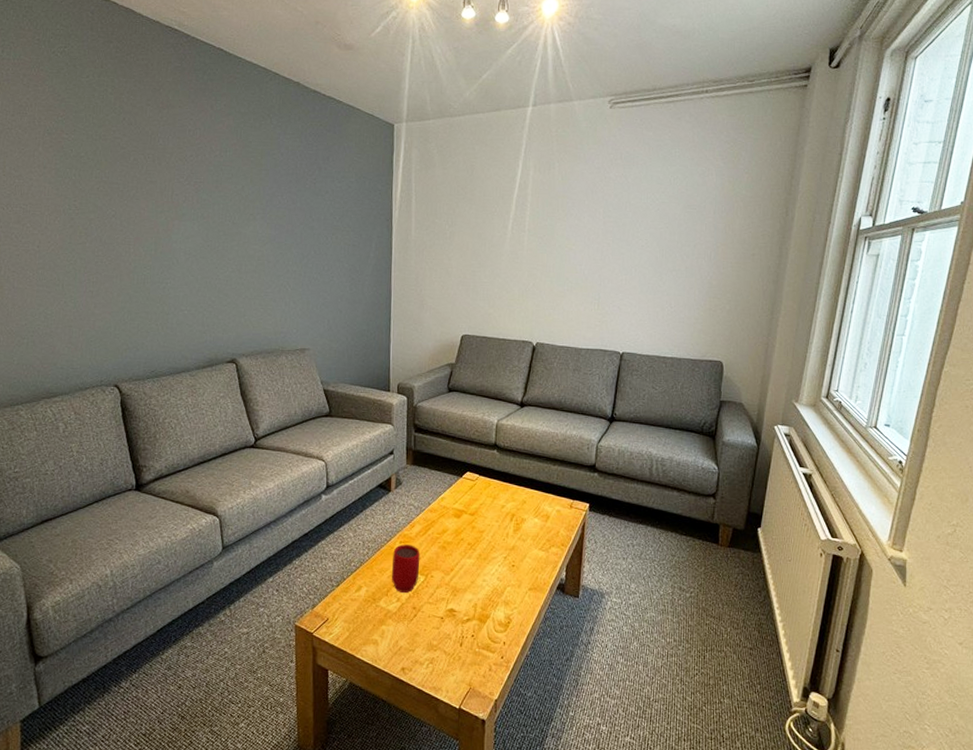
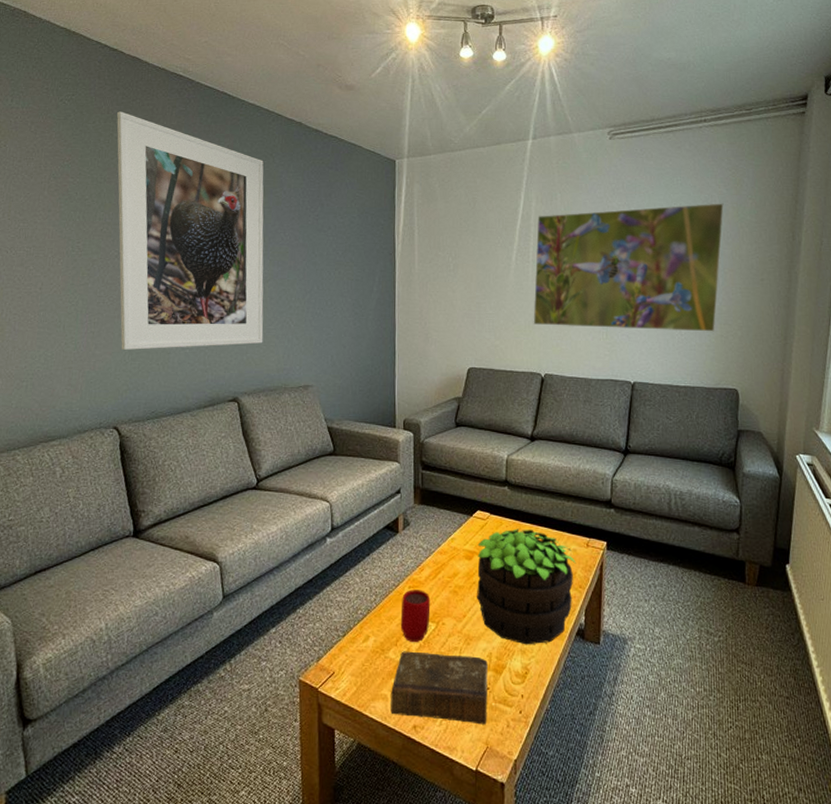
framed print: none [111,66,261,310] -> present [116,111,264,350]
book: none [381,600,473,668] -> present [390,651,488,725]
potted plant: none [464,489,560,597] -> present [477,528,577,645]
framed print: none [526,176,720,305] -> present [533,203,724,332]

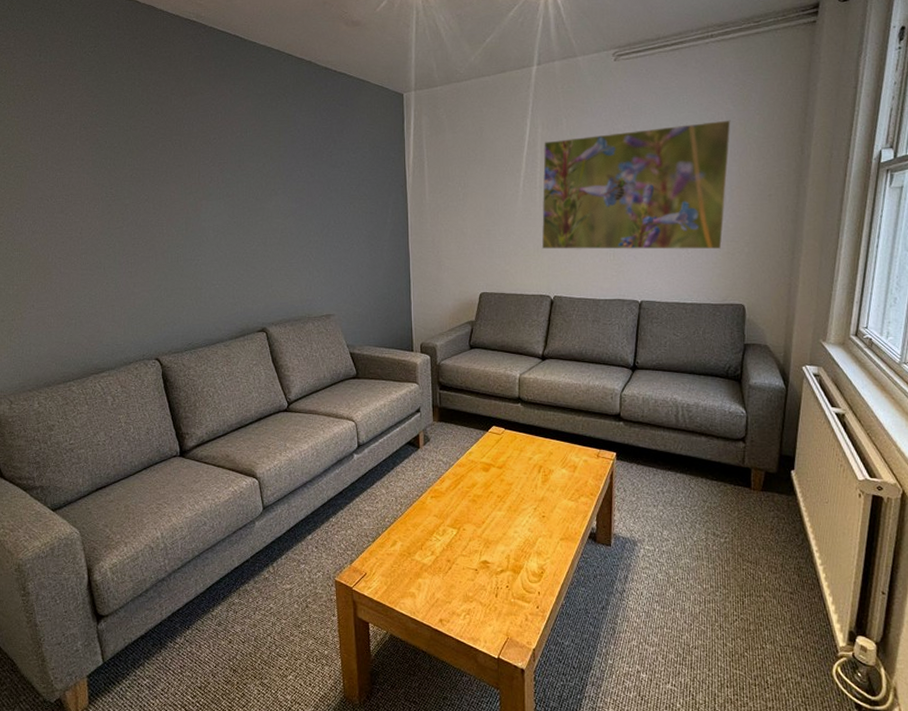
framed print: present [116,111,264,350] -> none [138,60,286,287]
book: present [390,651,488,725] -> none [418,554,507,619]
mug: present [400,589,431,642] -> none [424,499,452,546]
potted plant: present [477,528,577,645] -> none [494,442,588,548]

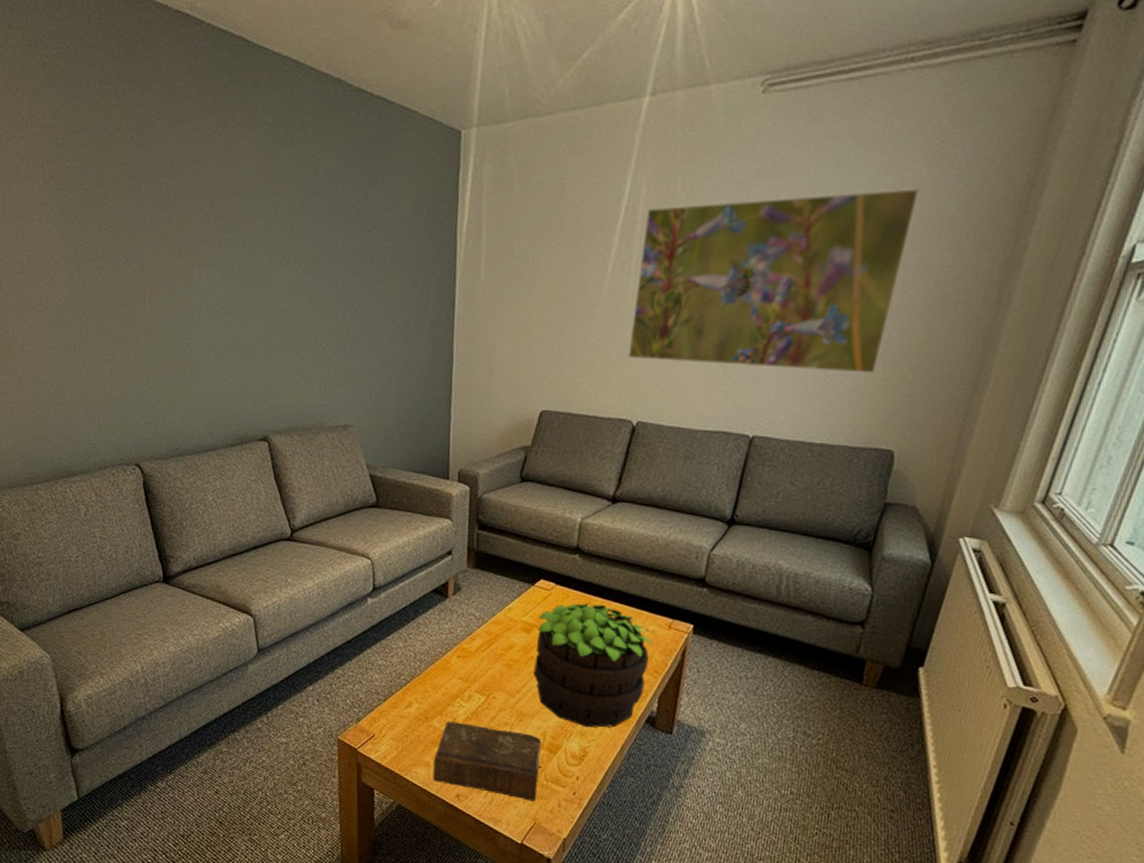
book: none [418,554,507,619] -> present [433,721,541,802]
potted plant: none [494,442,588,548] -> present [534,602,654,728]

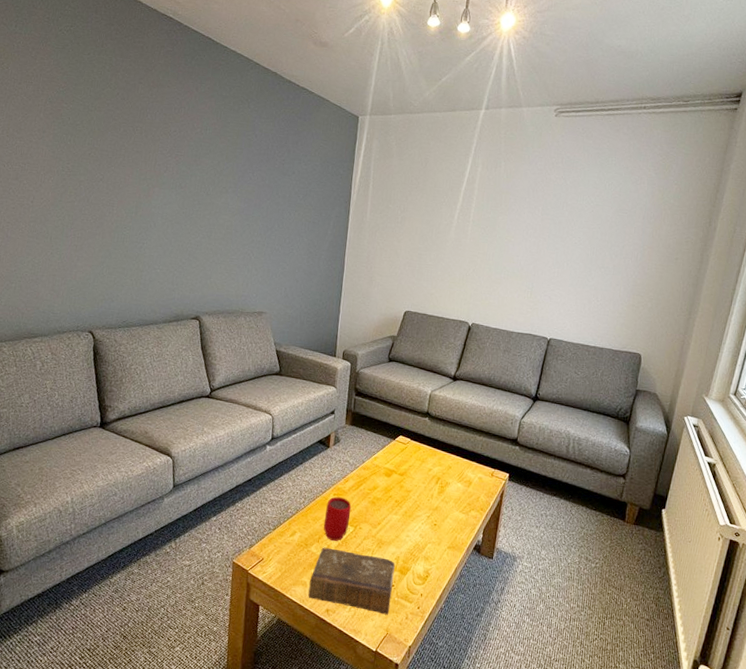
mug: none [446,659,481,714] -> present [323,496,352,541]
potted plant: present [534,602,654,728] -> none [391,454,481,554]
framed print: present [628,188,920,374] -> none [467,180,651,301]

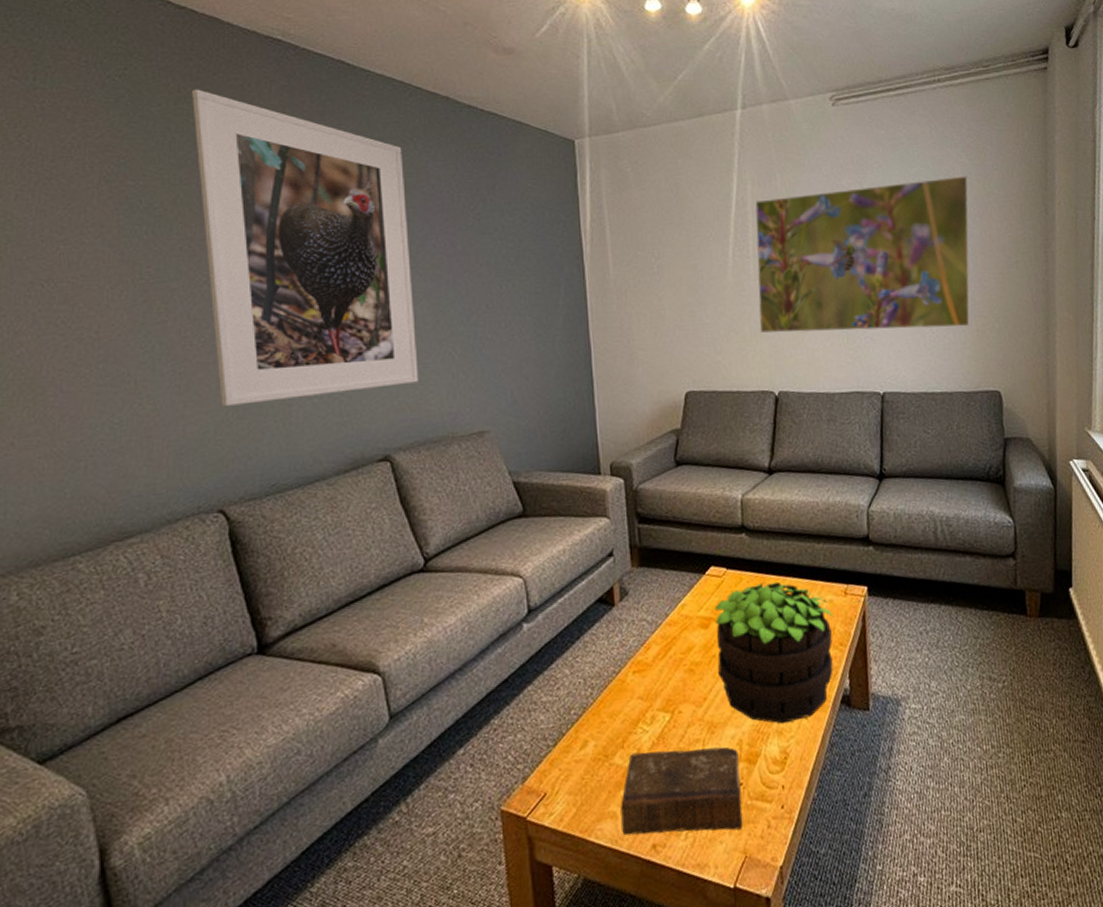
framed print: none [100,46,240,271] -> present [192,89,419,406]
mug: present [323,496,352,541] -> none [625,673,663,741]
potted plant: none [391,454,481,554] -> present [714,582,835,724]
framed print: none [467,180,651,301] -> present [755,176,970,333]

